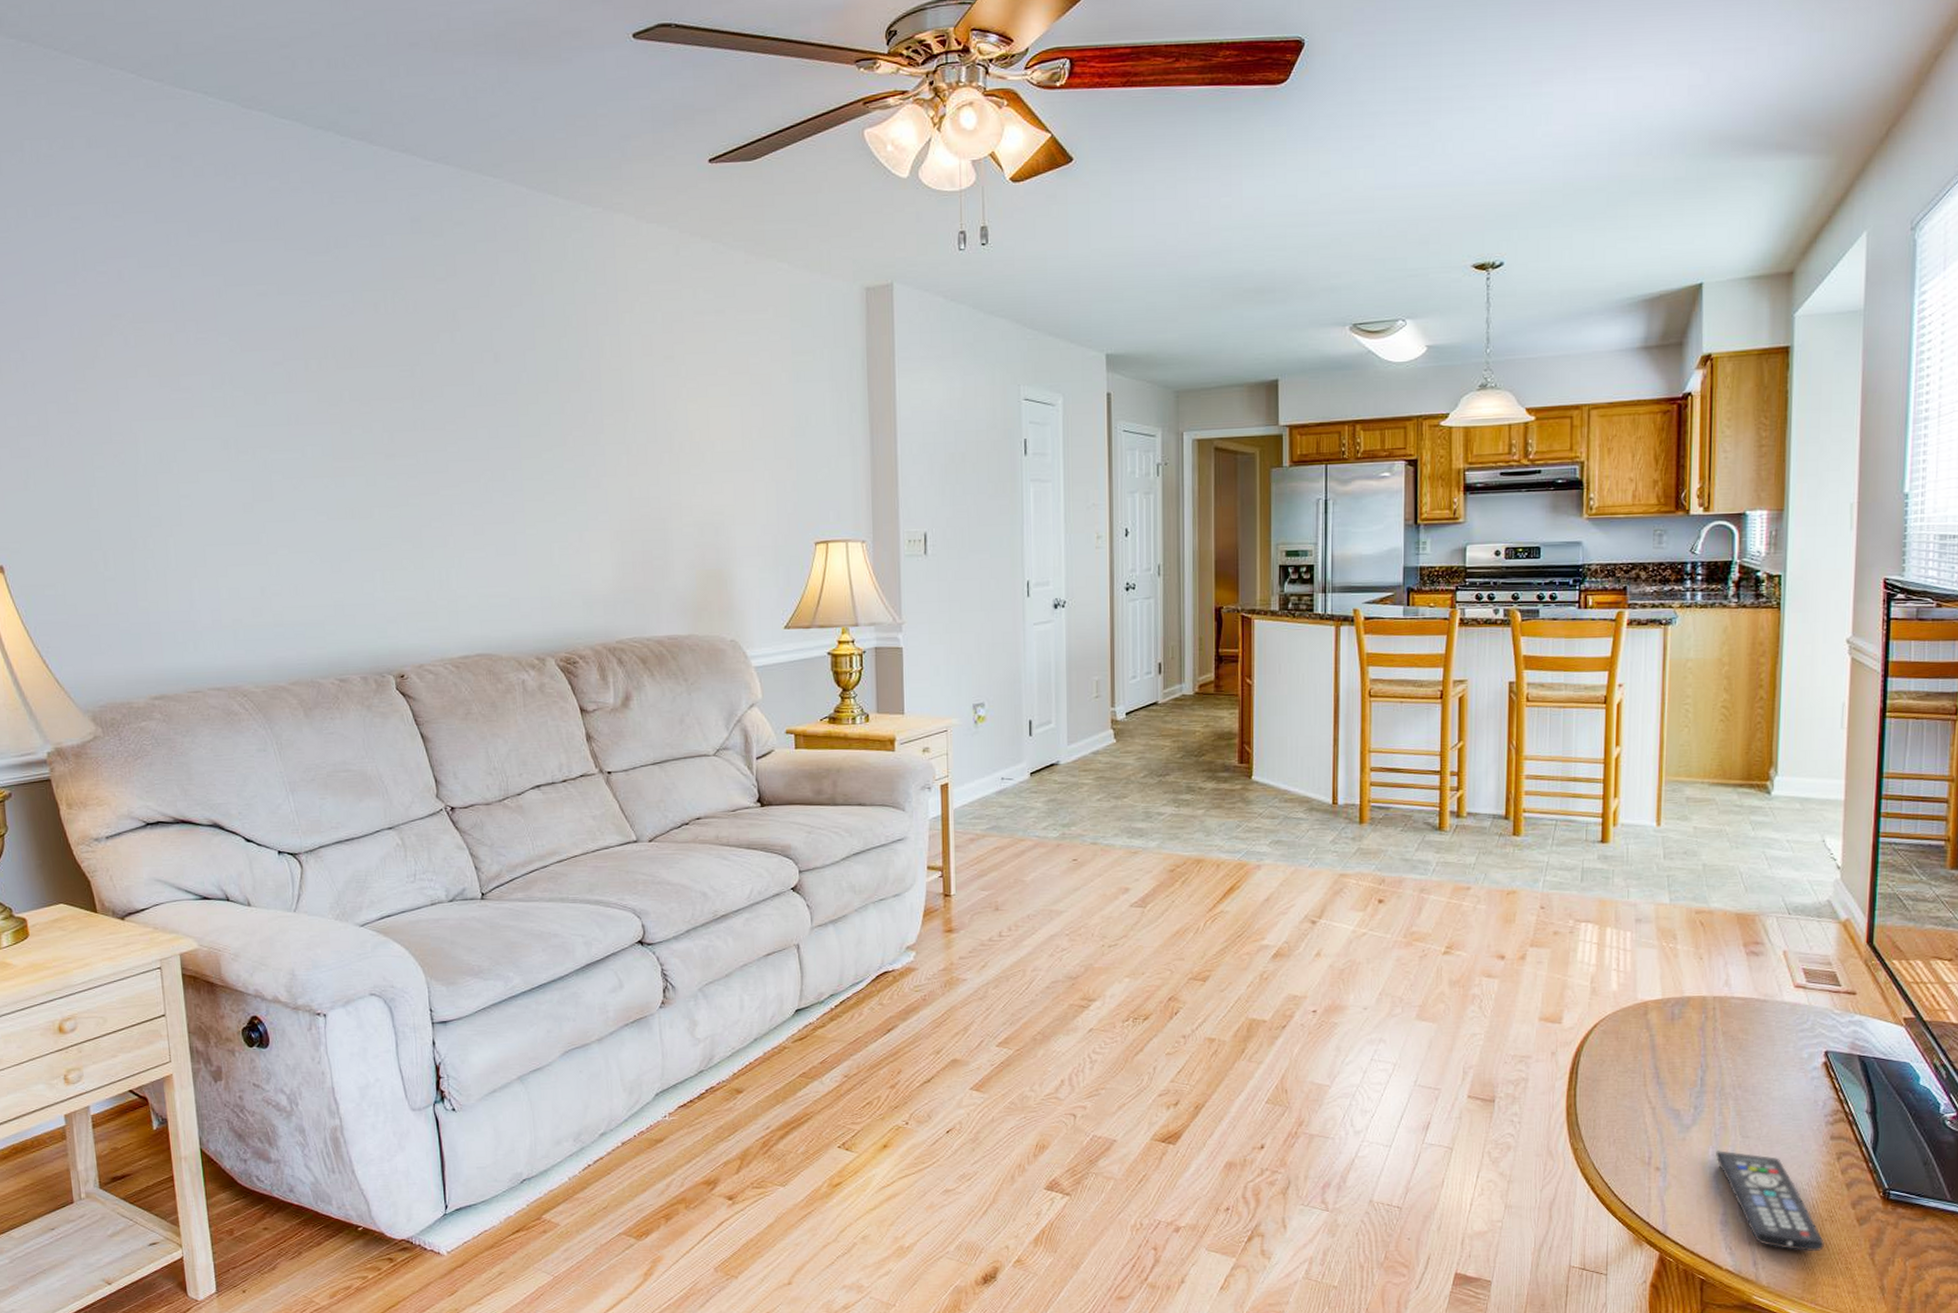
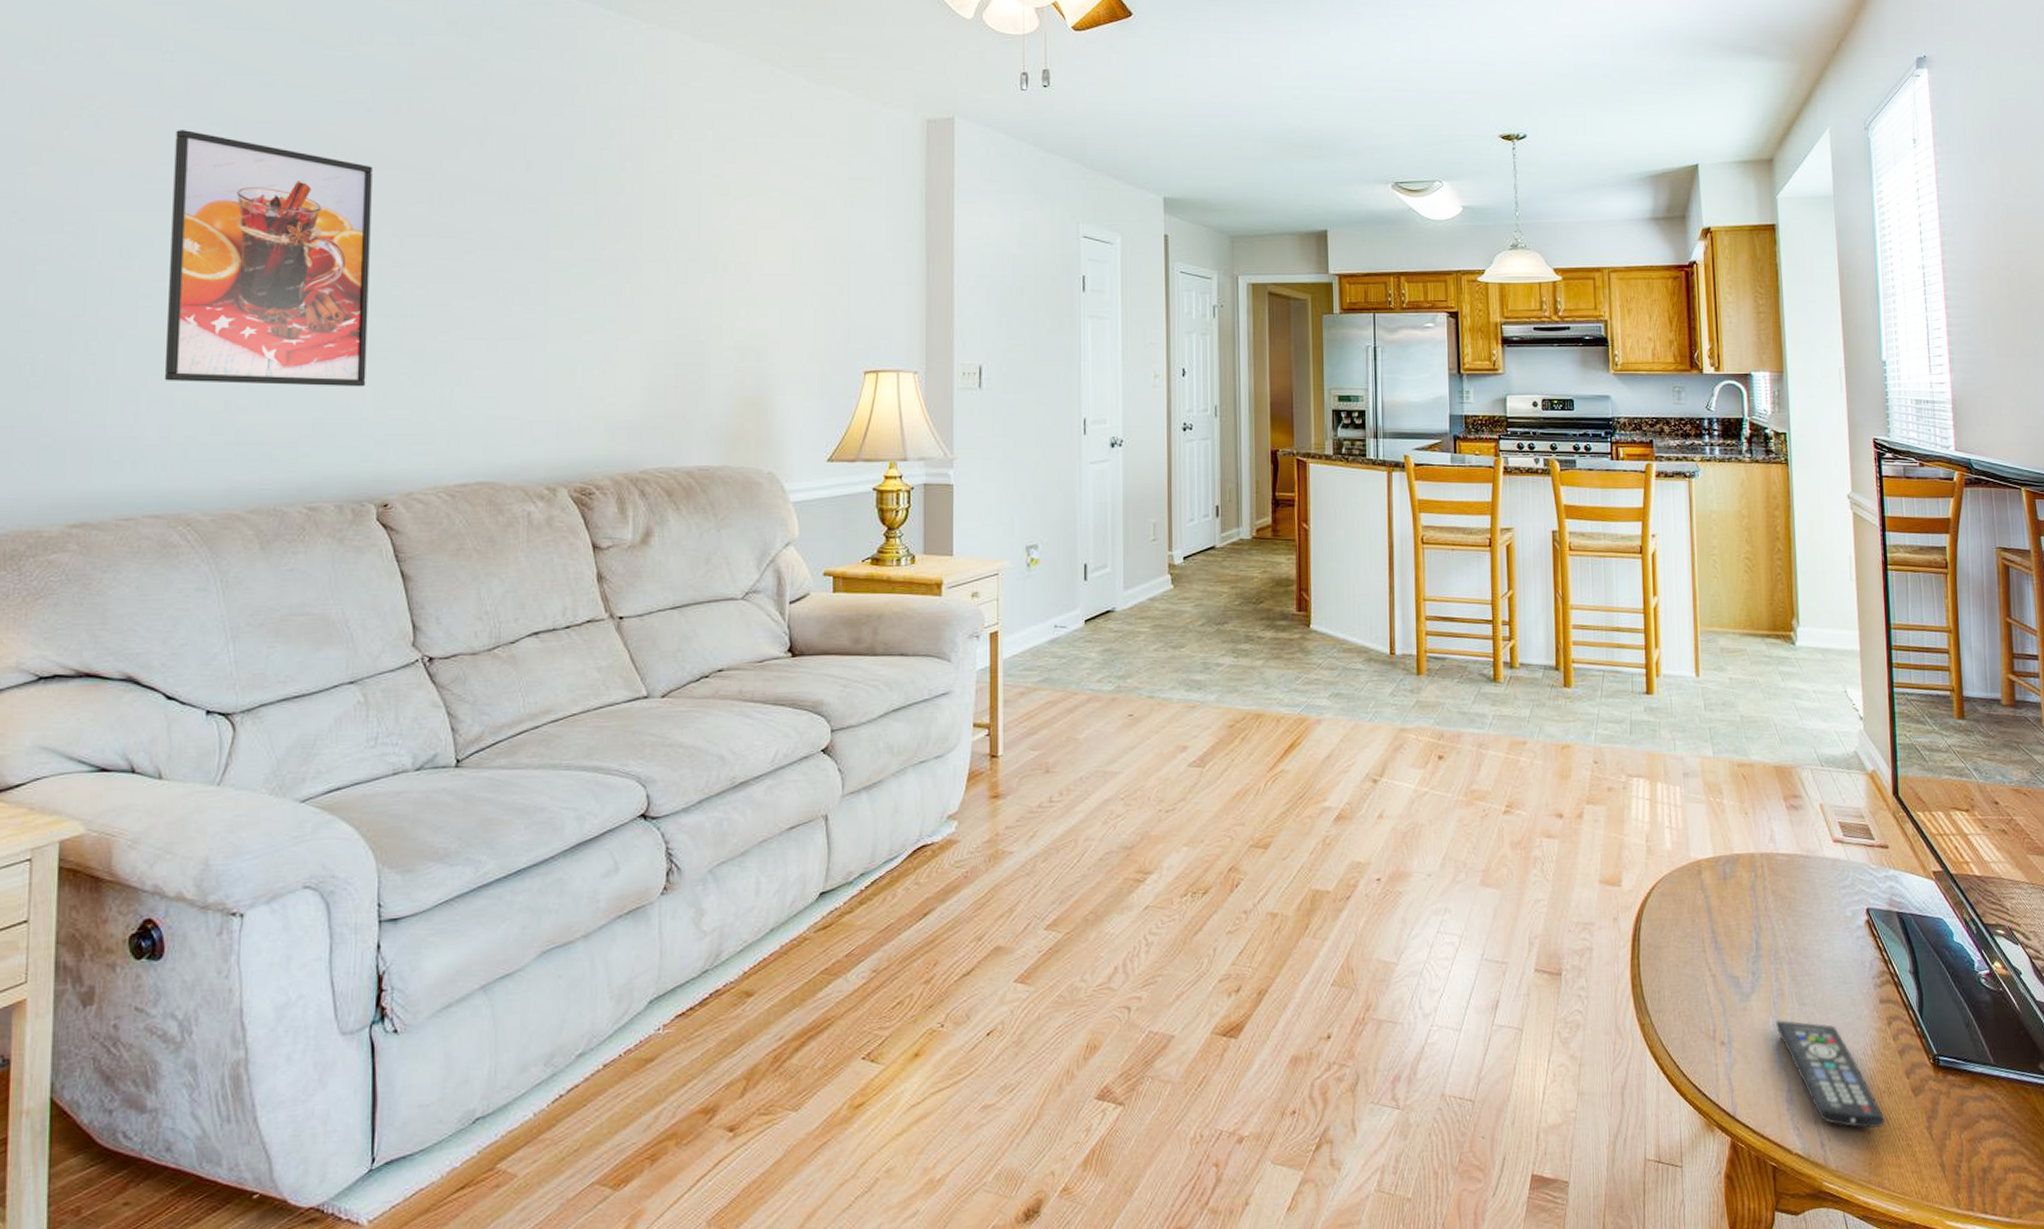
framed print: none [191,341,375,572] -> present [164,130,372,387]

